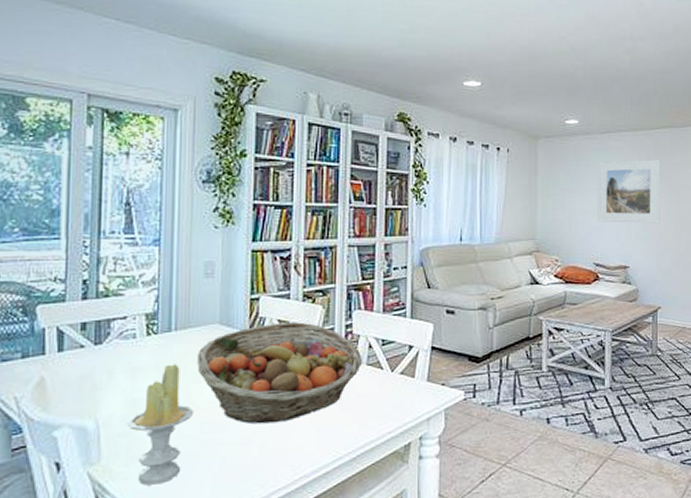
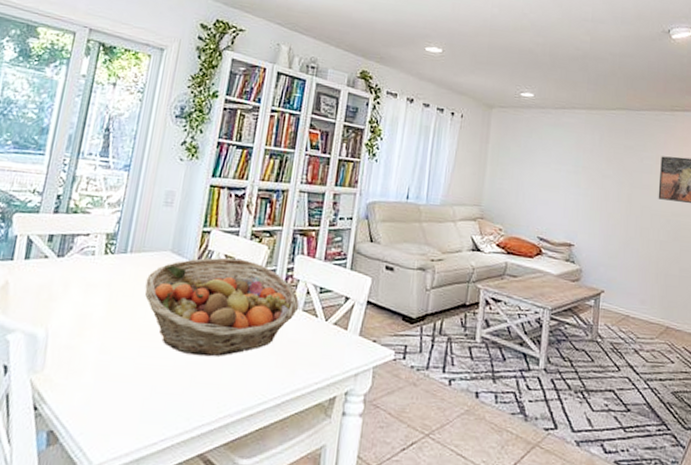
candle: present [126,364,195,485] -> none [73,284,136,402]
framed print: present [597,159,661,223] -> none [545,136,614,204]

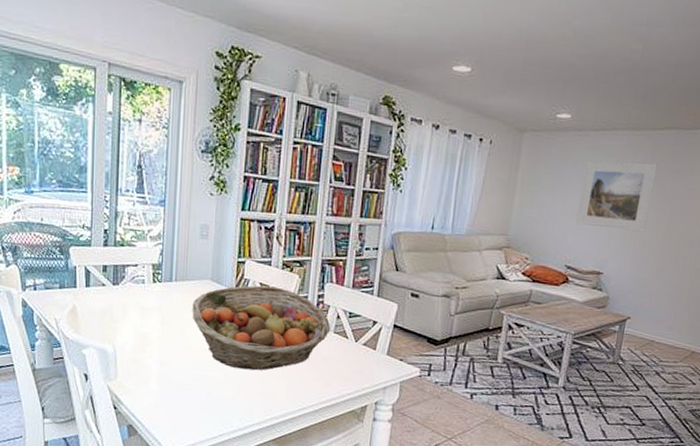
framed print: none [545,136,614,204] -> present [576,161,658,232]

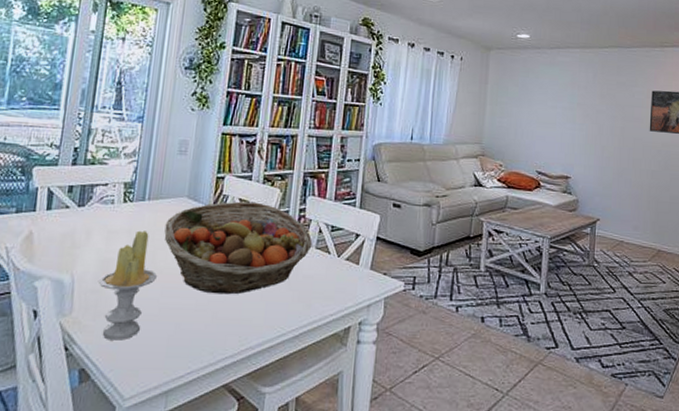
candle: none [136,309,189,404] -> present [98,230,158,341]
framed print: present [576,161,658,232] -> none [542,75,607,138]

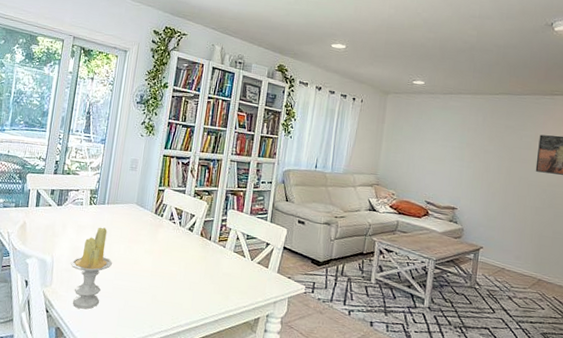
fruit basket: present [164,201,313,295] -> none [118,209,231,283]

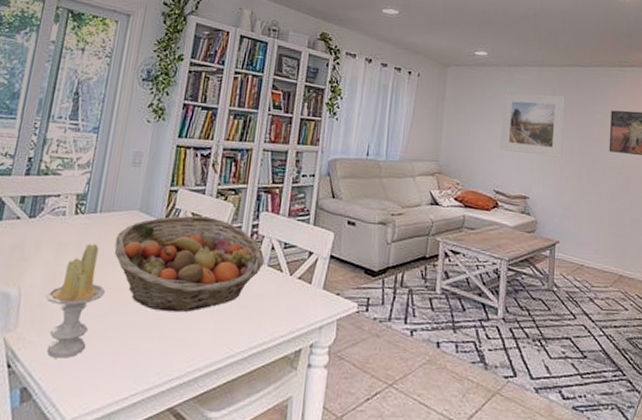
fruit basket: none [118,209,231,283] -> present [114,215,265,313]
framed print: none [432,117,496,175] -> present [500,92,565,158]

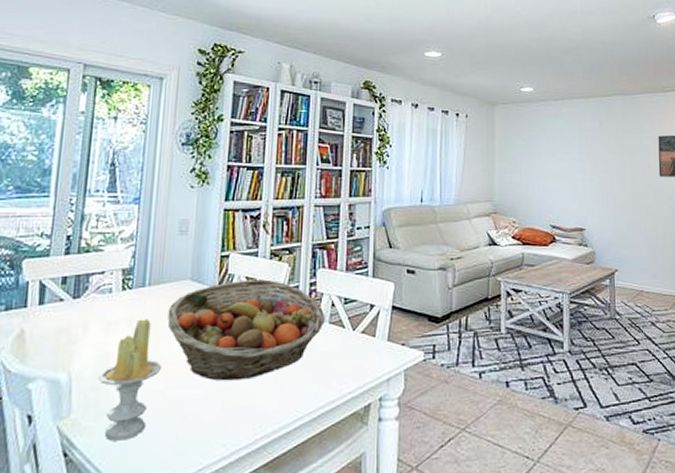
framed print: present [500,92,565,158] -> none [552,125,614,187]

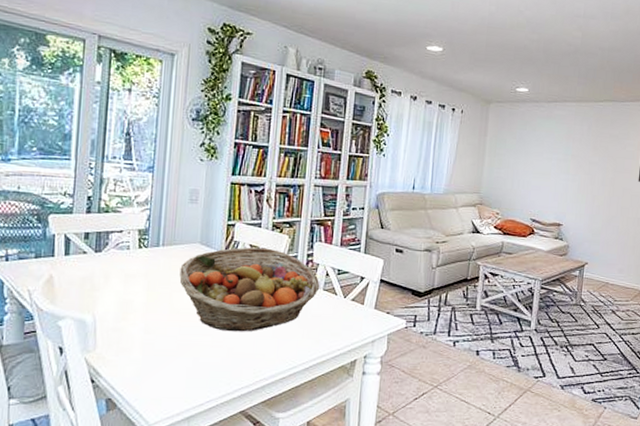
candle: present [97,319,163,441] -> none [118,274,175,373]

